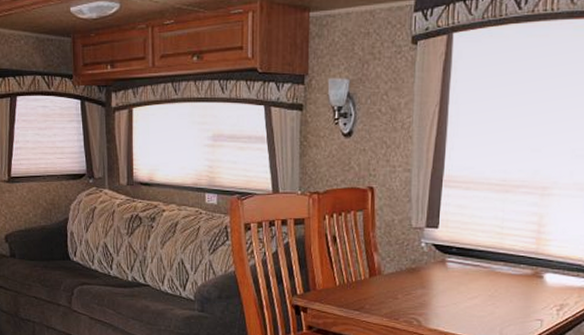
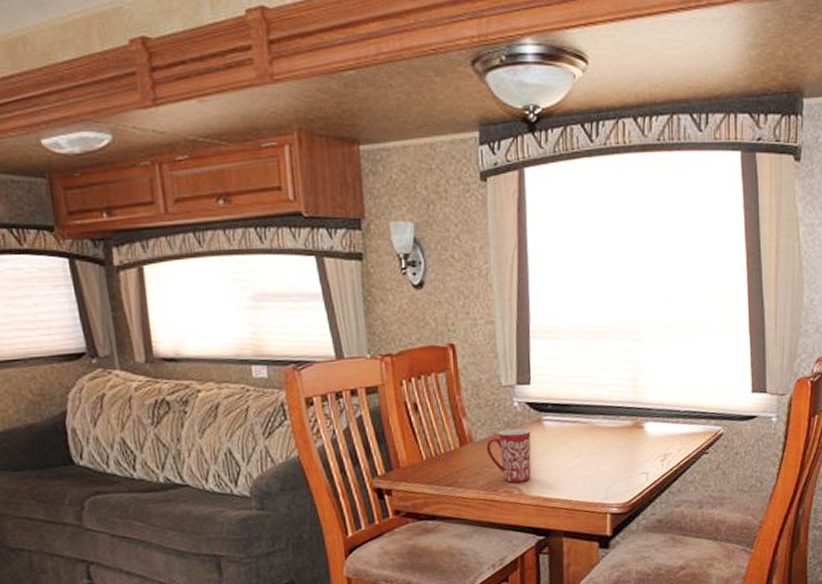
mug: none [392,266,434,314] -> present [486,428,532,482]

